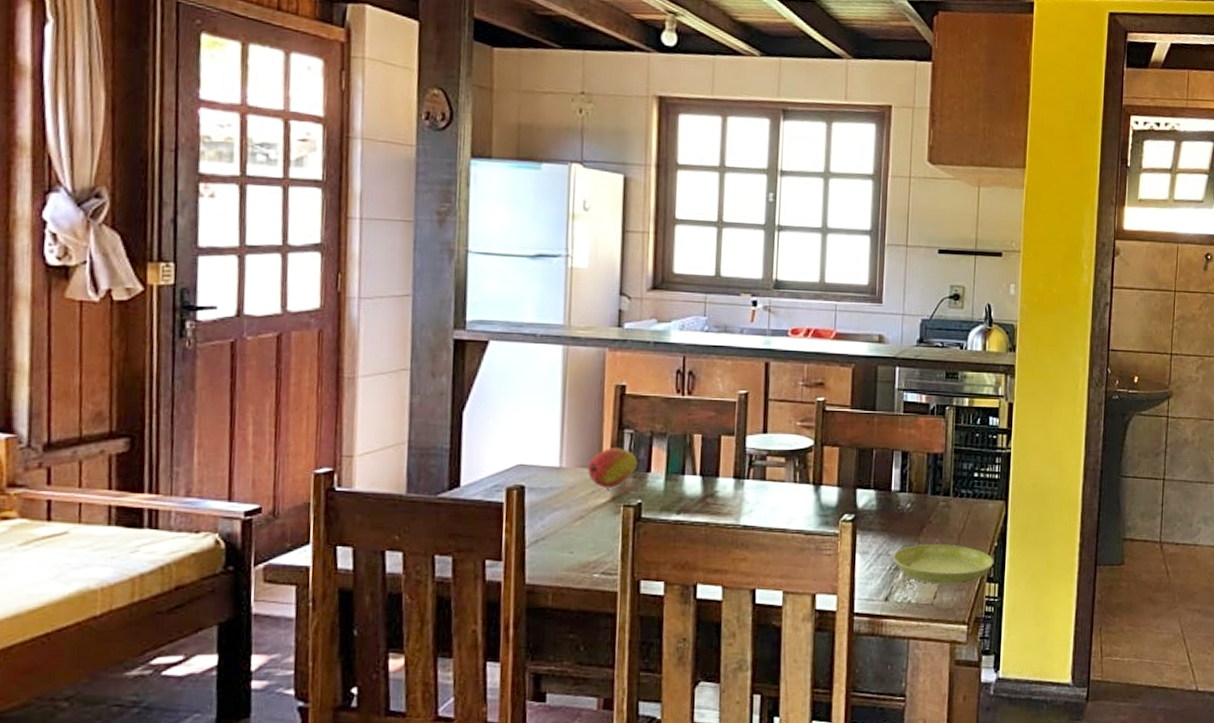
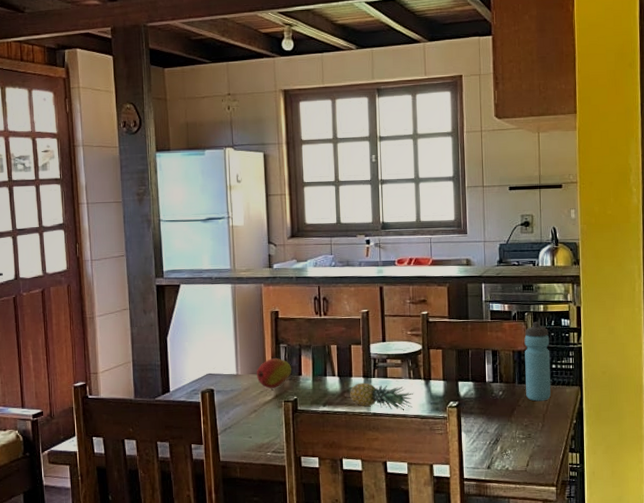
fruit: none [714,485,798,524] -> present [350,383,413,411]
saucer: present [893,544,994,585] -> none [491,423,574,455]
water bottle: none [940,418,974,518] -> present [524,321,551,402]

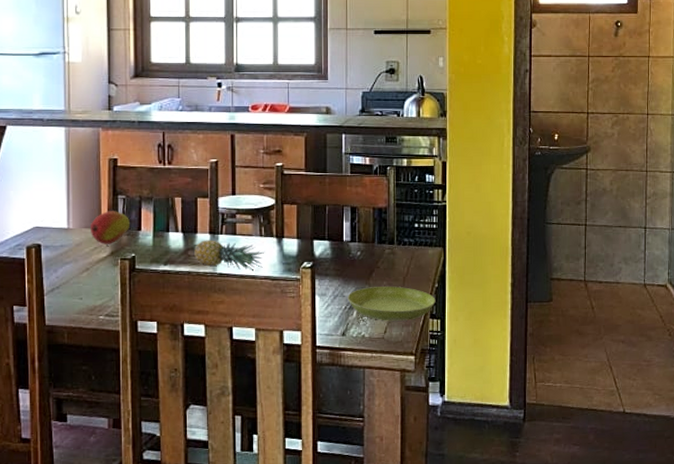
saucer: none [491,423,574,455] -> present [347,286,436,321]
water bottle: present [524,321,551,402] -> none [386,177,413,263]

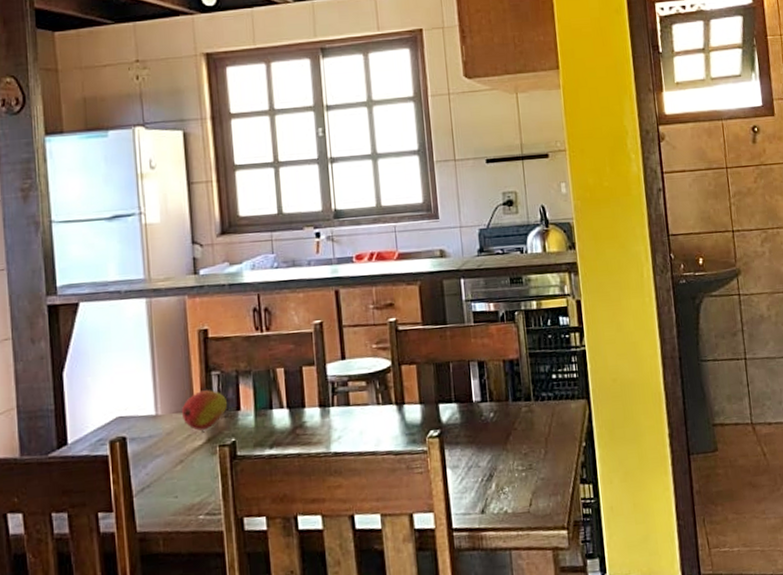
fruit: present [194,240,264,272] -> none [303,414,383,447]
saucer: present [347,286,436,321] -> none [483,449,585,492]

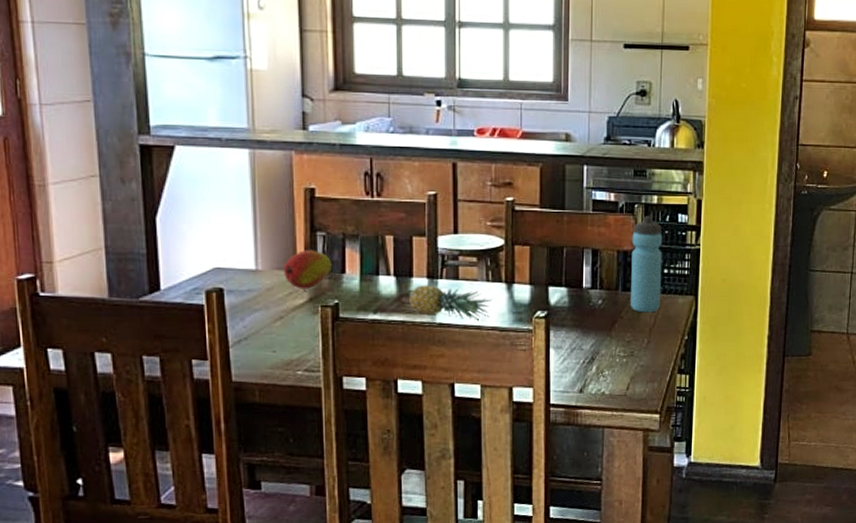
fruit: none [303,414,383,447] -> present [409,285,491,321]
water bottle: none [516,322,553,422] -> present [631,216,663,313]

